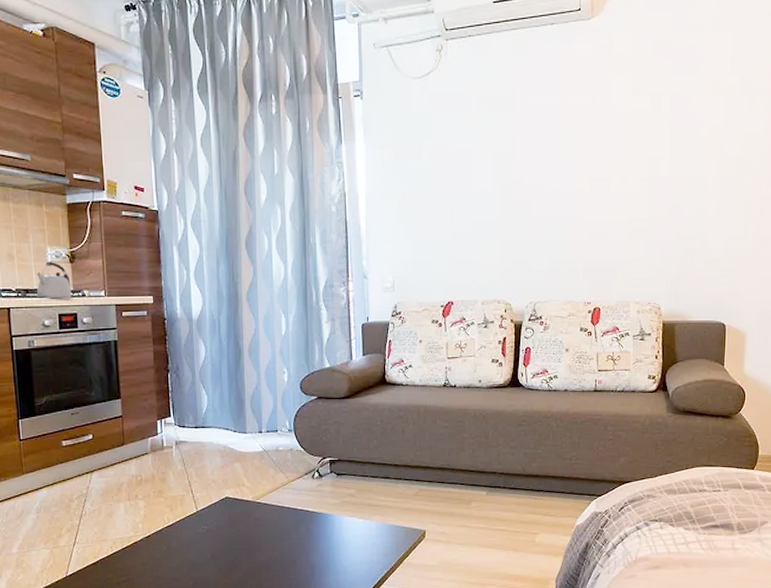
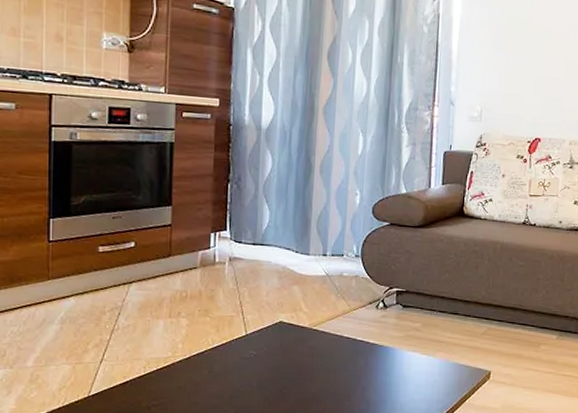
kettle: present [36,261,72,300] -> none [85,48,127,93]

